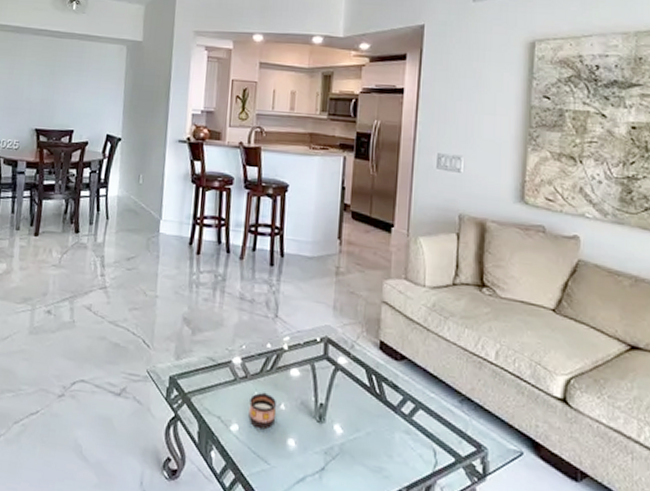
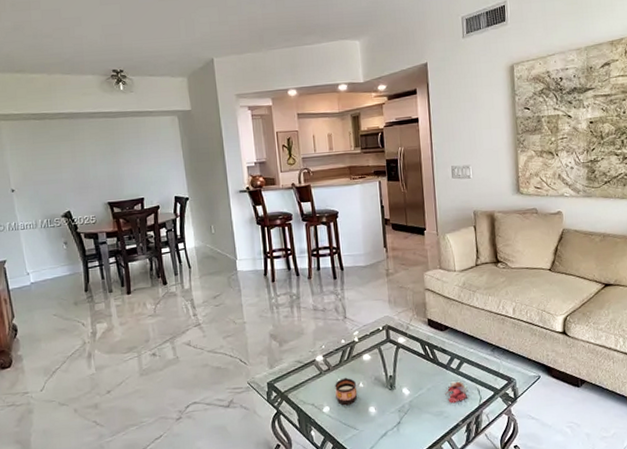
dried flowers: none [389,431,422,462] -> present [445,381,469,404]

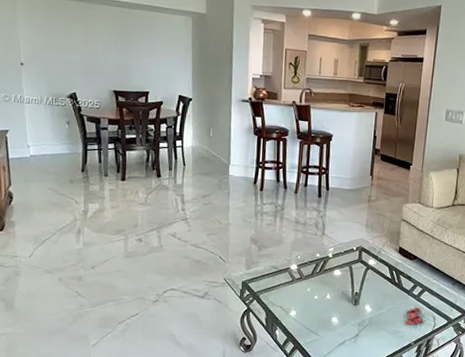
cup: present [335,377,358,406] -> none [303,287,324,313]

